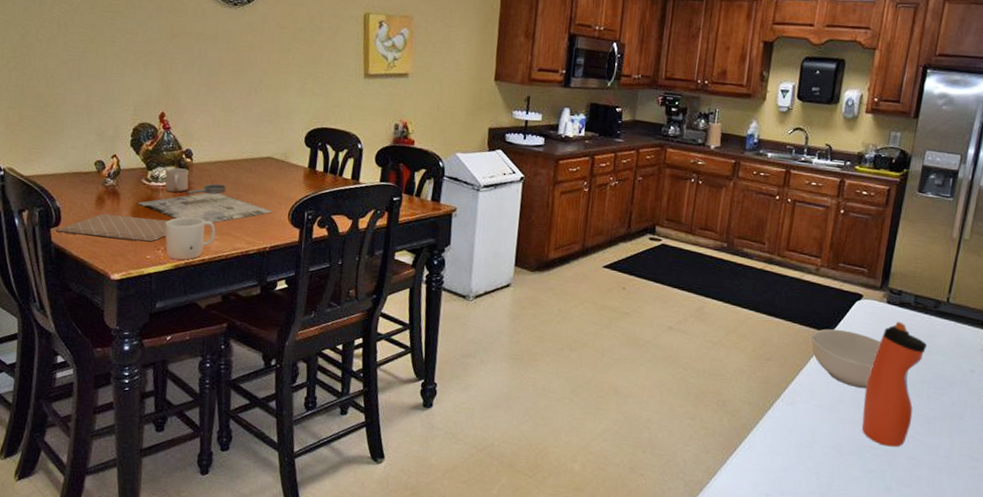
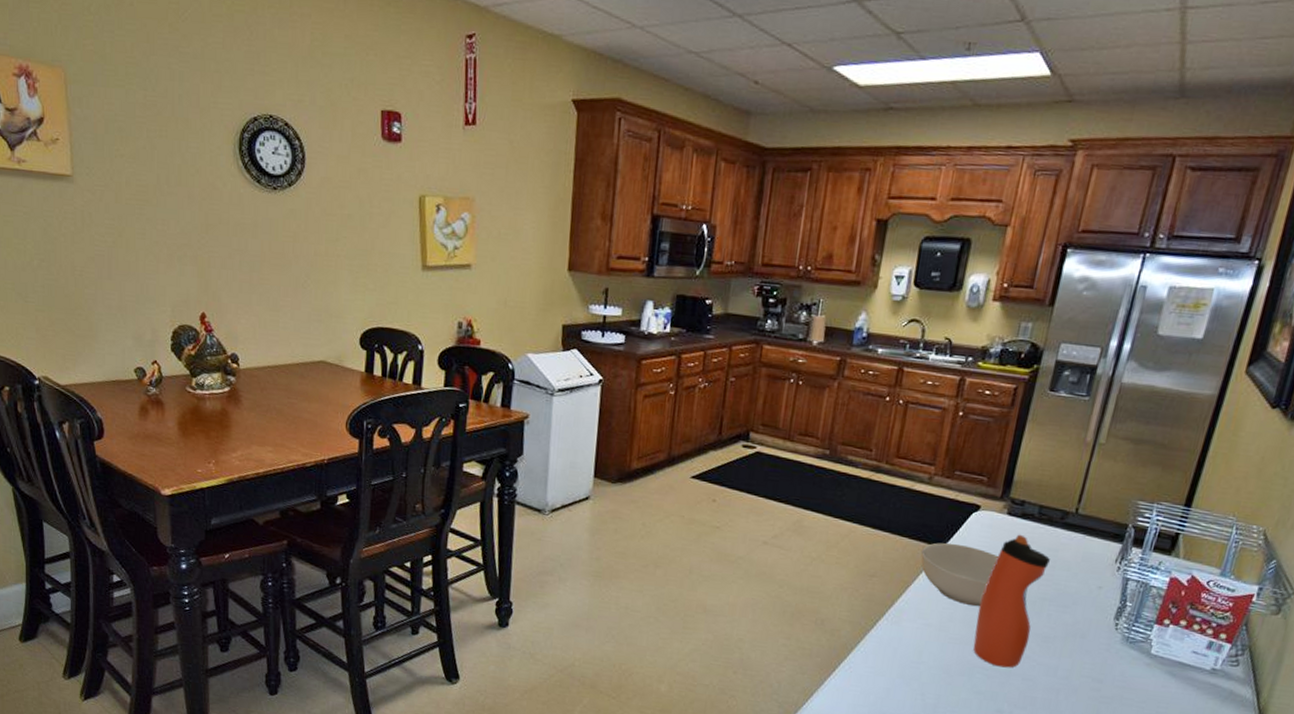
placemat: present [56,213,168,242] -> none [99,425,218,455]
newspaper: present [137,183,274,224] -> none [183,391,331,434]
cup: present [165,167,189,193] -> none [211,374,237,401]
mug: present [165,216,216,260] -> none [215,427,269,474]

